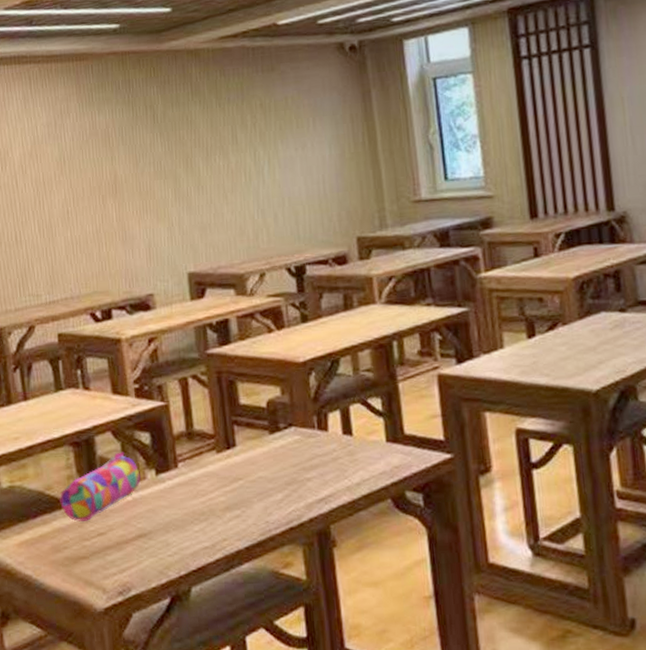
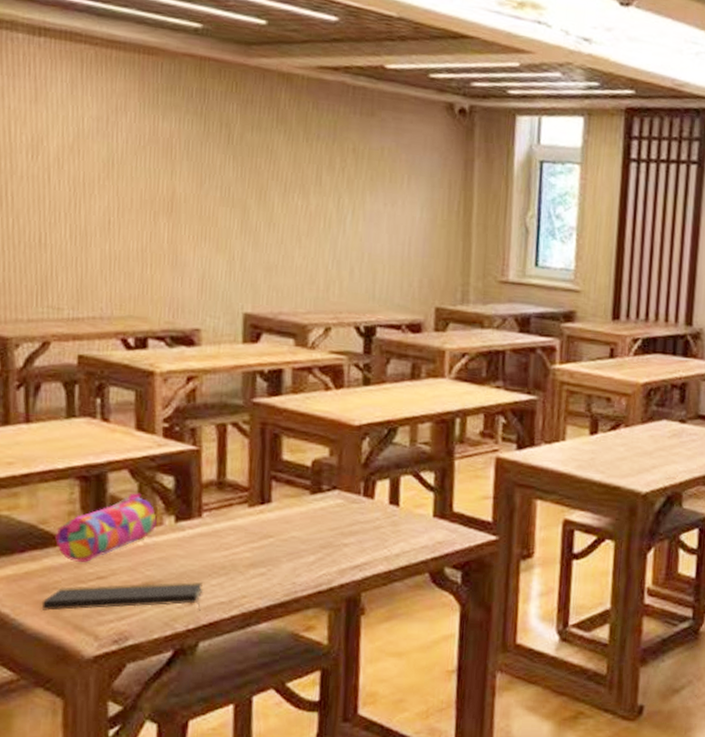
notepad: none [56,529,189,569] -> present [41,581,204,611]

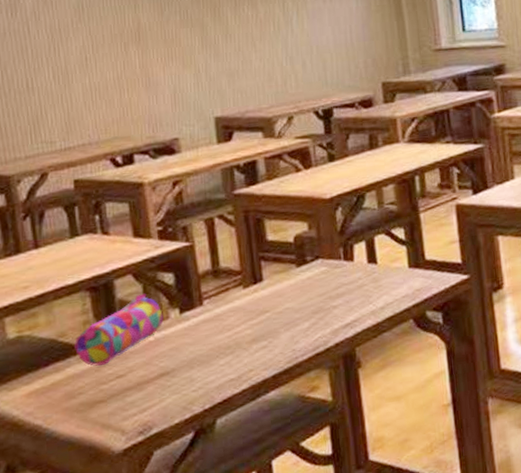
notepad: present [41,581,204,611] -> none [69,364,214,416]

